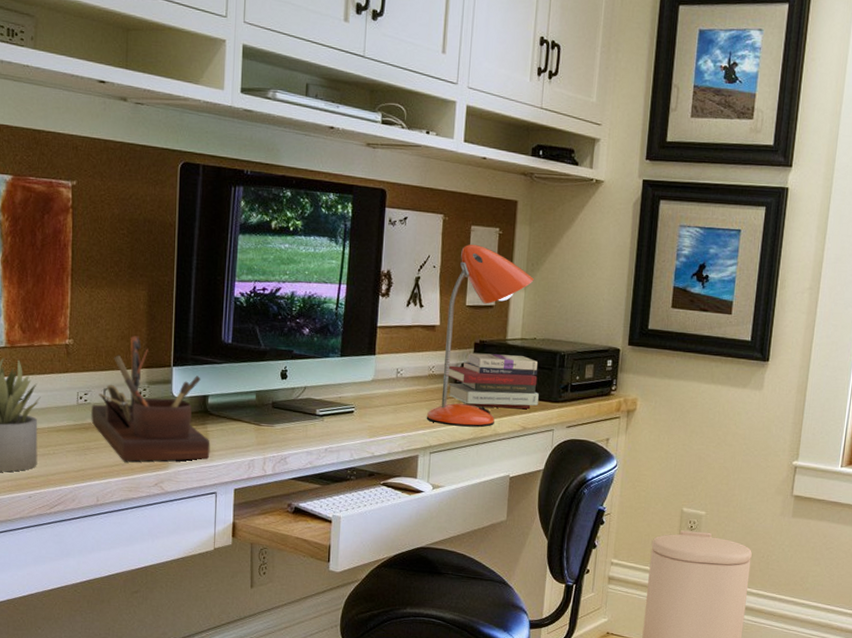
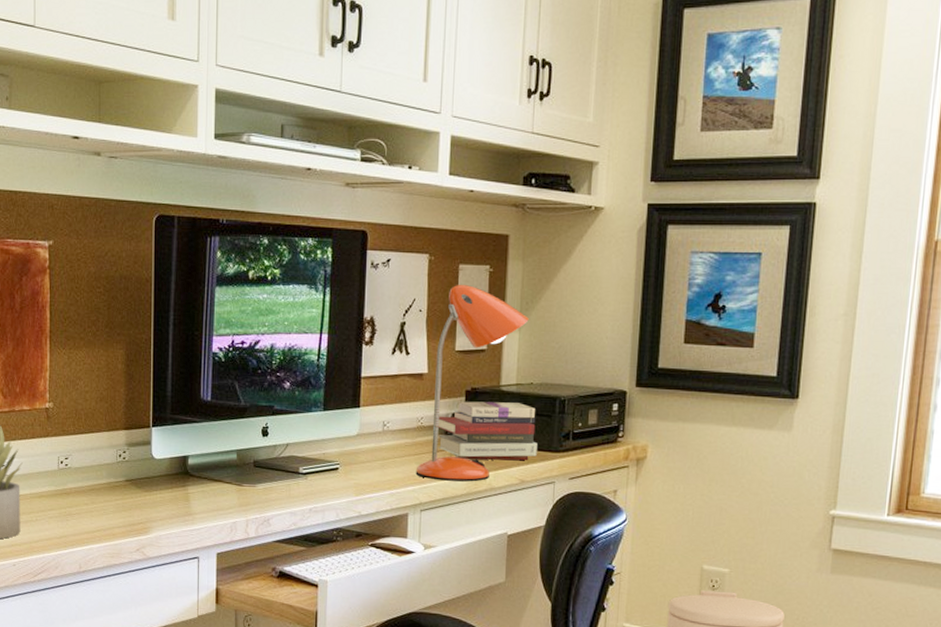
desk organizer: present [91,335,210,462] -> none [72,396,192,527]

